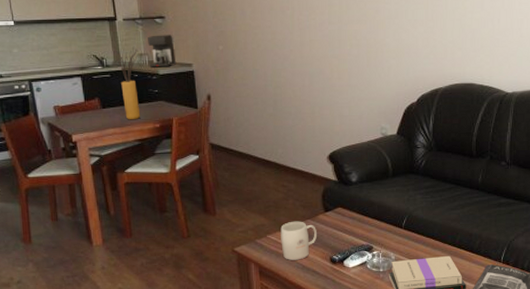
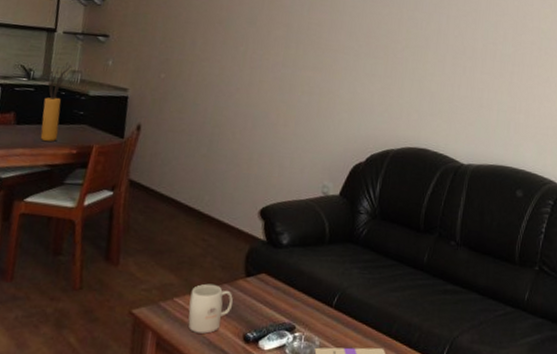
coffee maker: present [148,35,177,68] -> none [80,53,113,89]

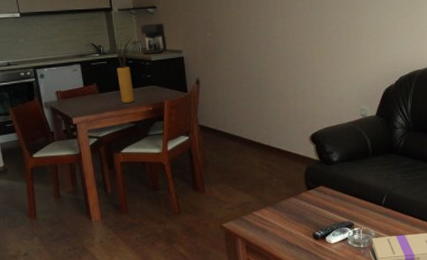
coffee maker: none [80,53,113,89] -> present [141,23,168,54]
mug: present [188,283,234,334] -> none [265,198,301,236]

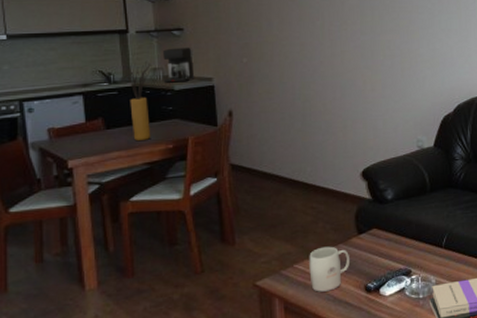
mug: none [265,198,301,236] -> present [309,246,351,292]

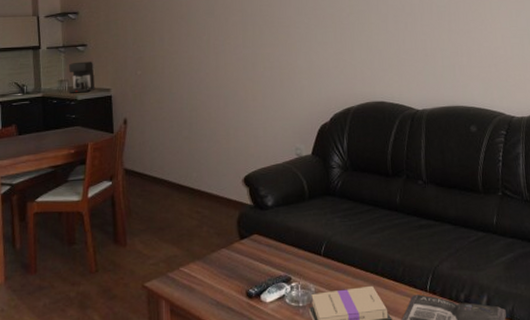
vase: present [126,60,151,142] -> none [37,73,58,147]
mug: present [309,246,351,292] -> none [194,250,233,296]

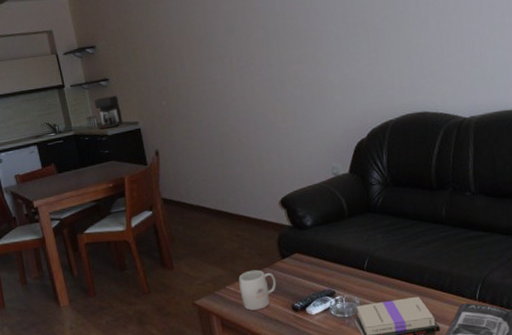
mug: none [194,250,233,296] -> present [238,270,277,311]

